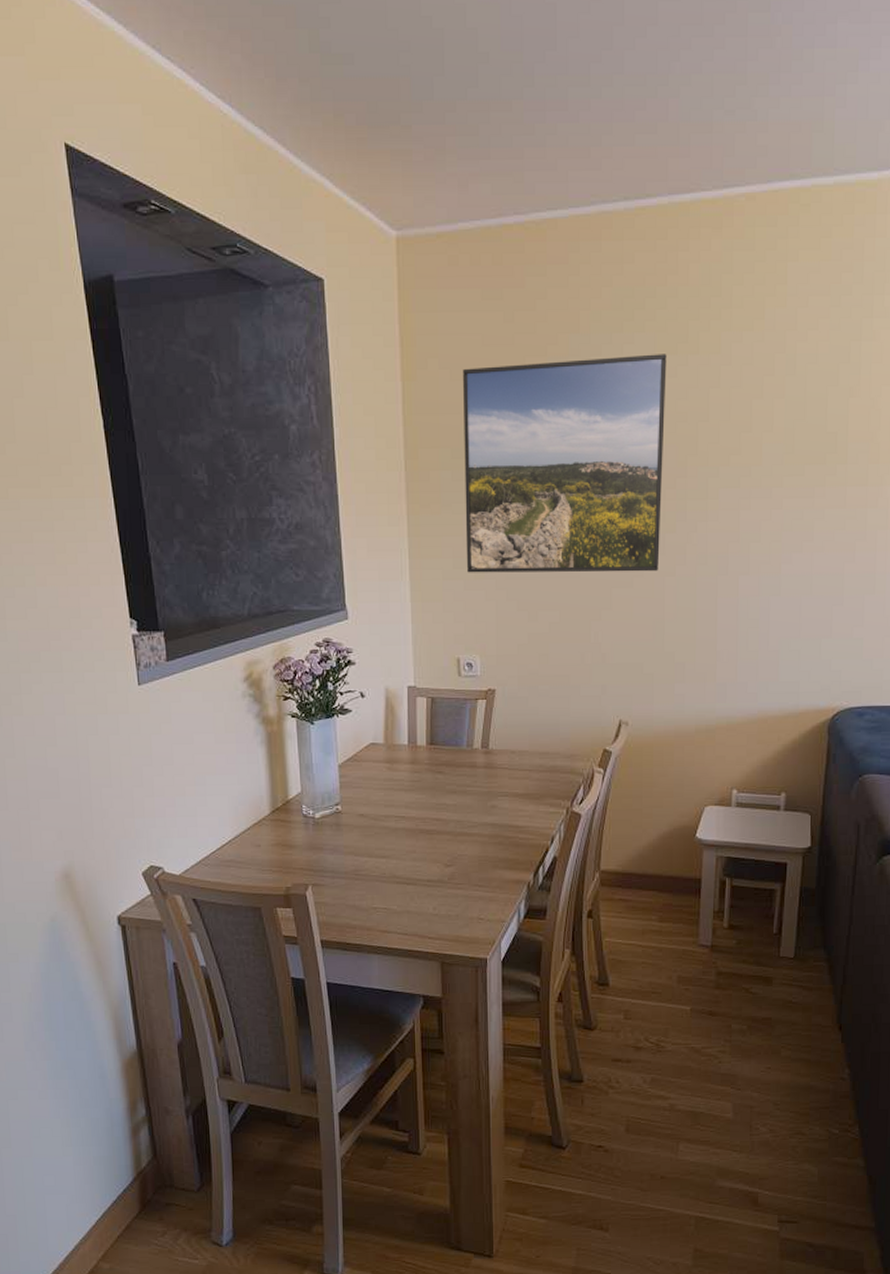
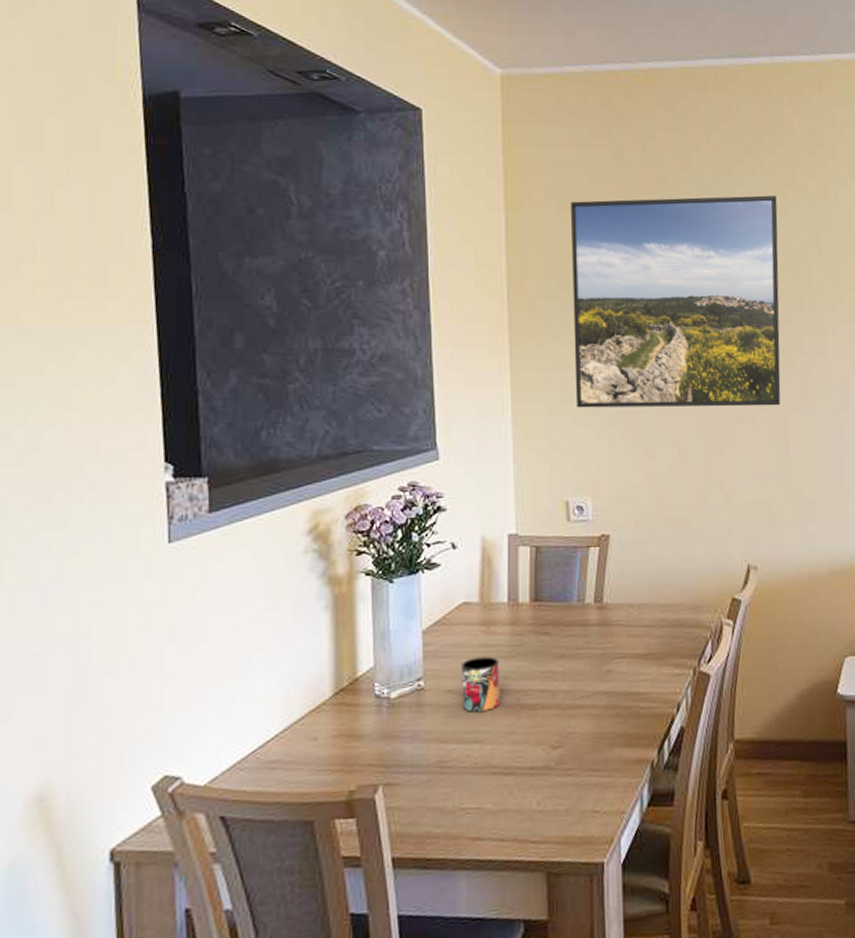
mug: none [371,789,403,834] -> present [461,656,500,713]

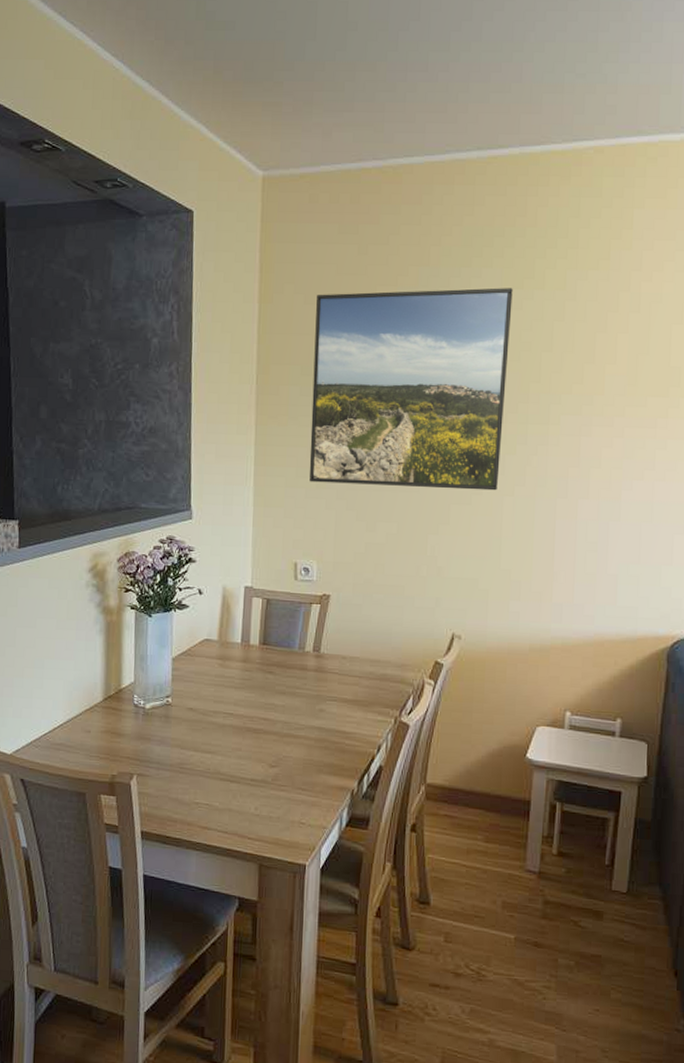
mug: present [461,656,500,713] -> none [200,685,232,730]

